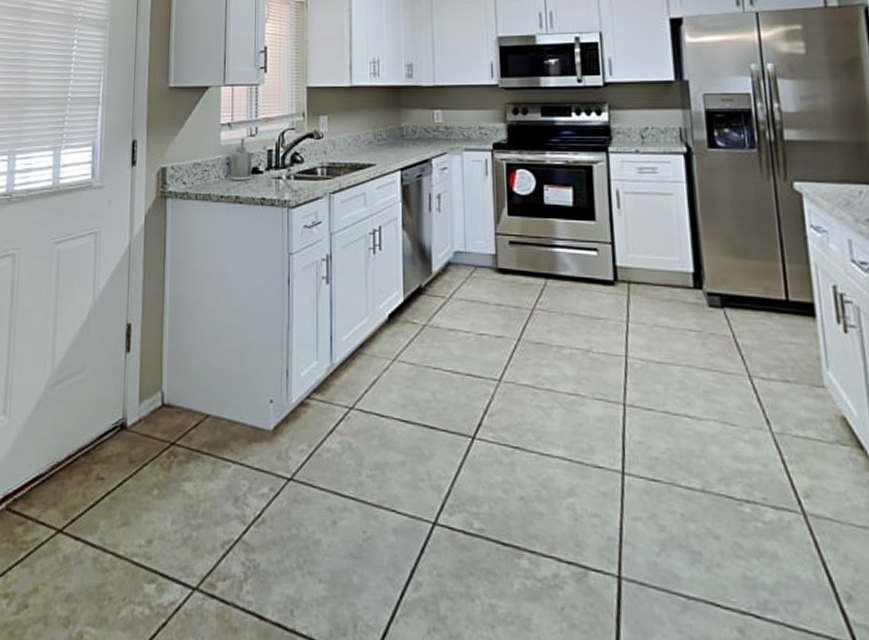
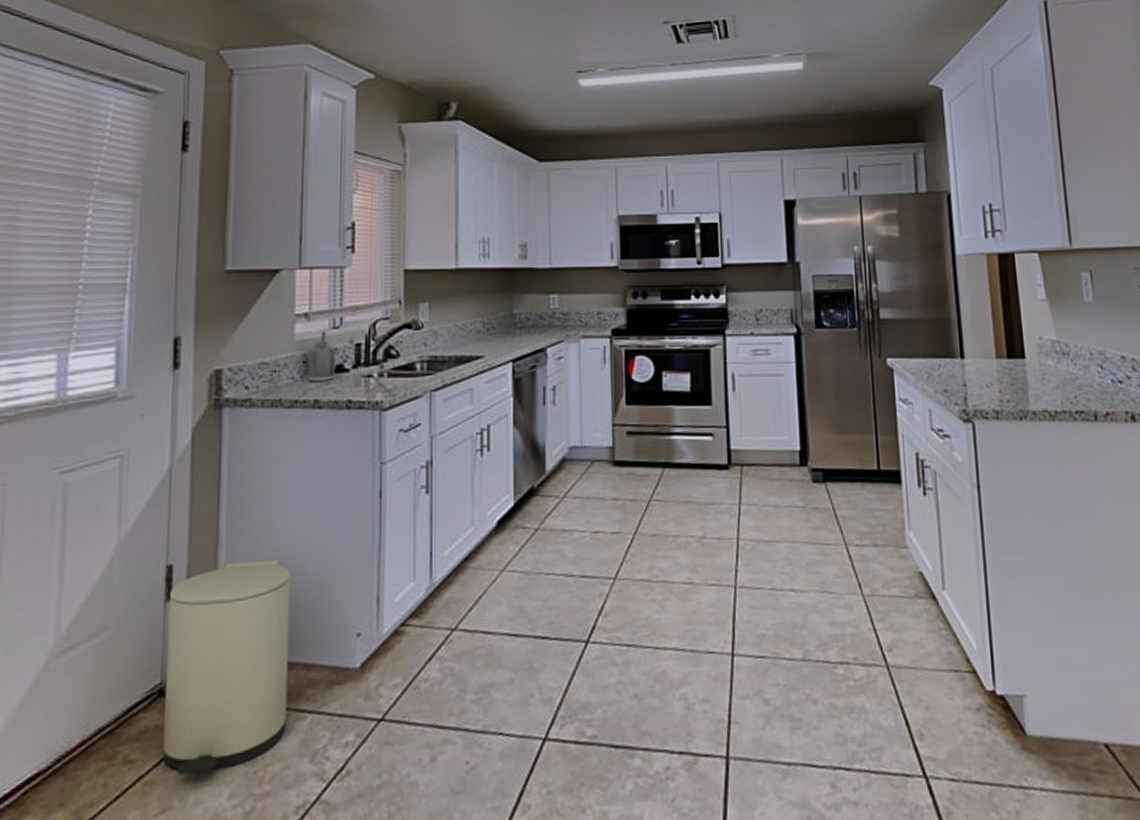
pedal bin: none [123,326,217,499] -> present [162,559,290,775]

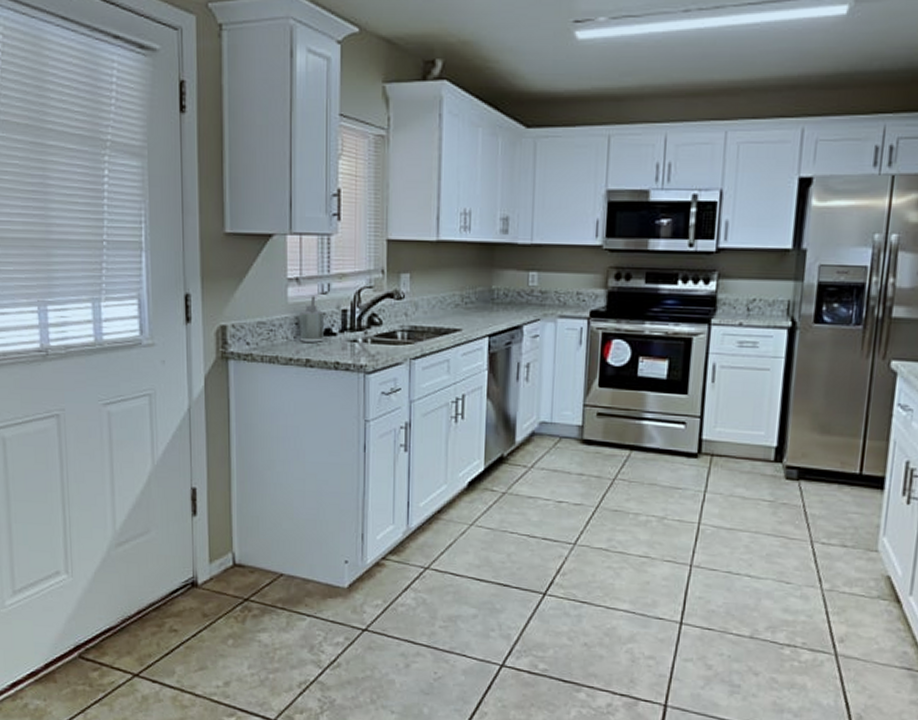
pedal bin: present [162,559,290,775] -> none [195,491,290,647]

